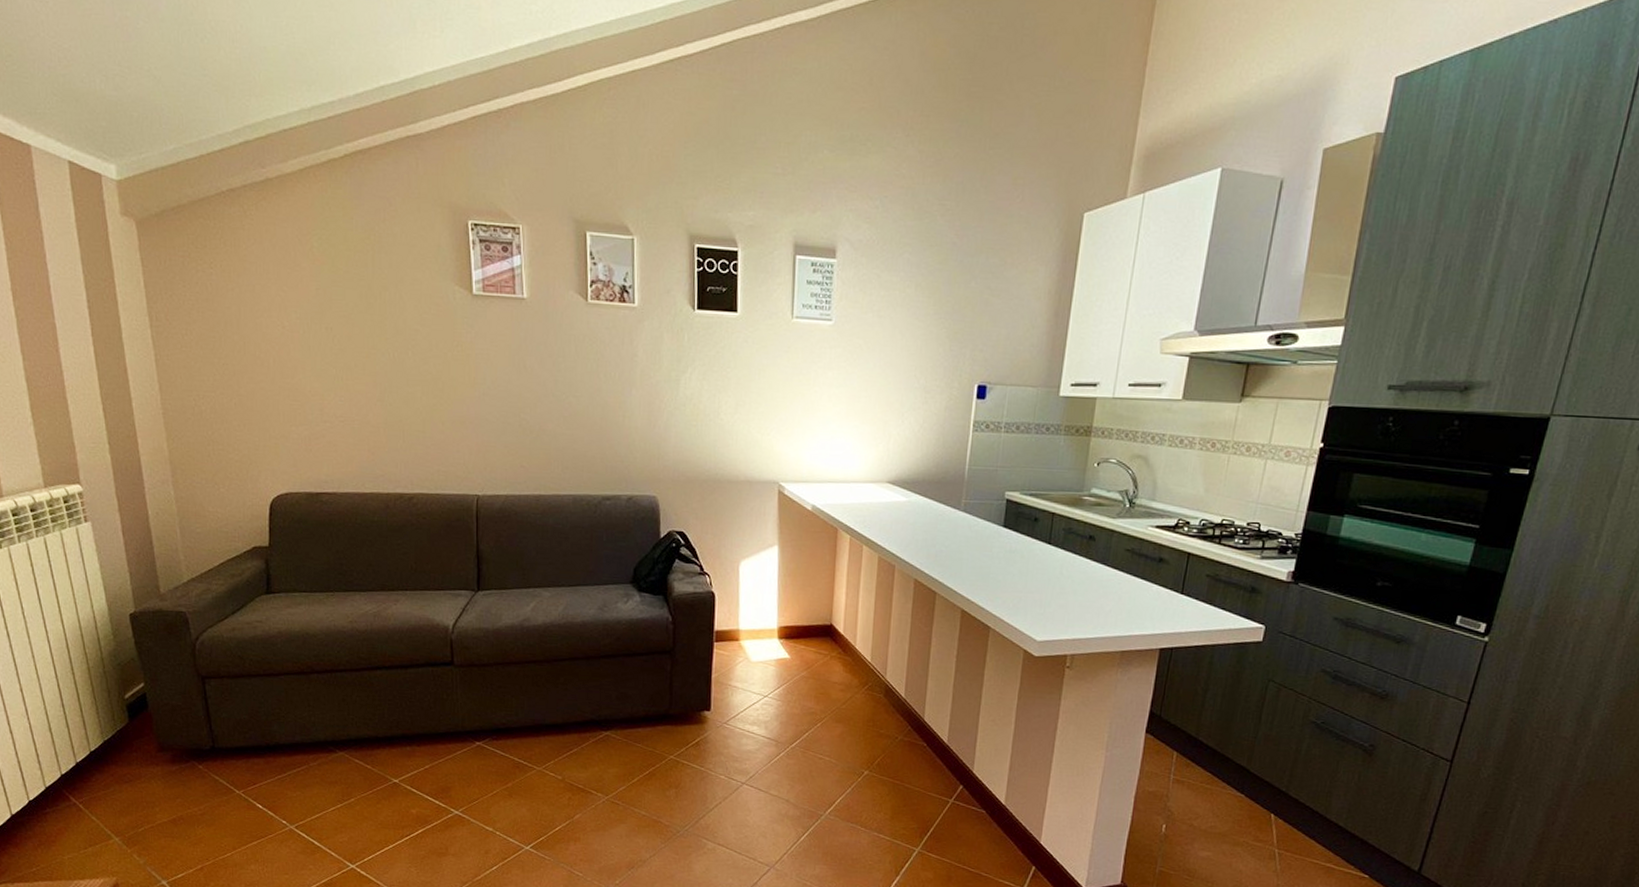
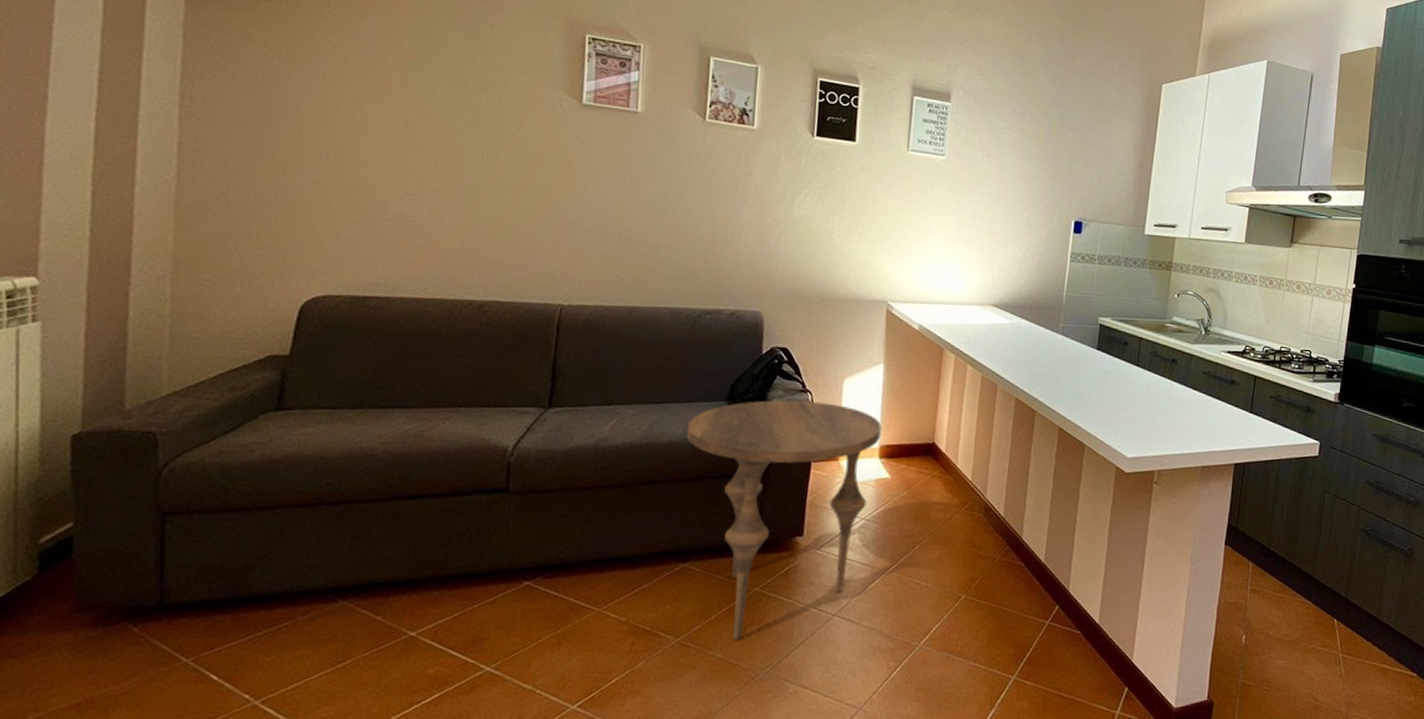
side table: none [597,582,779,800] -> present [686,400,882,639]

